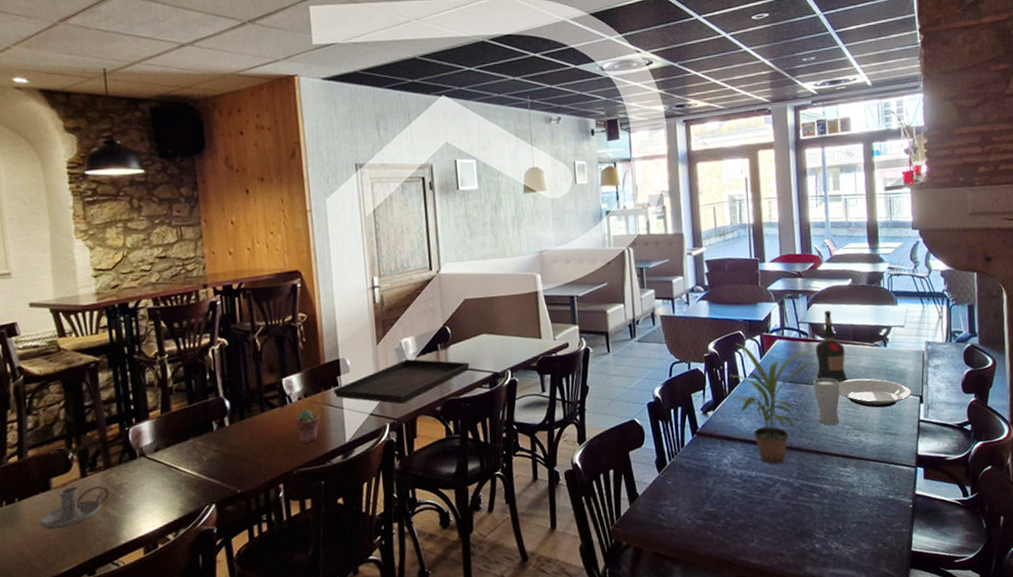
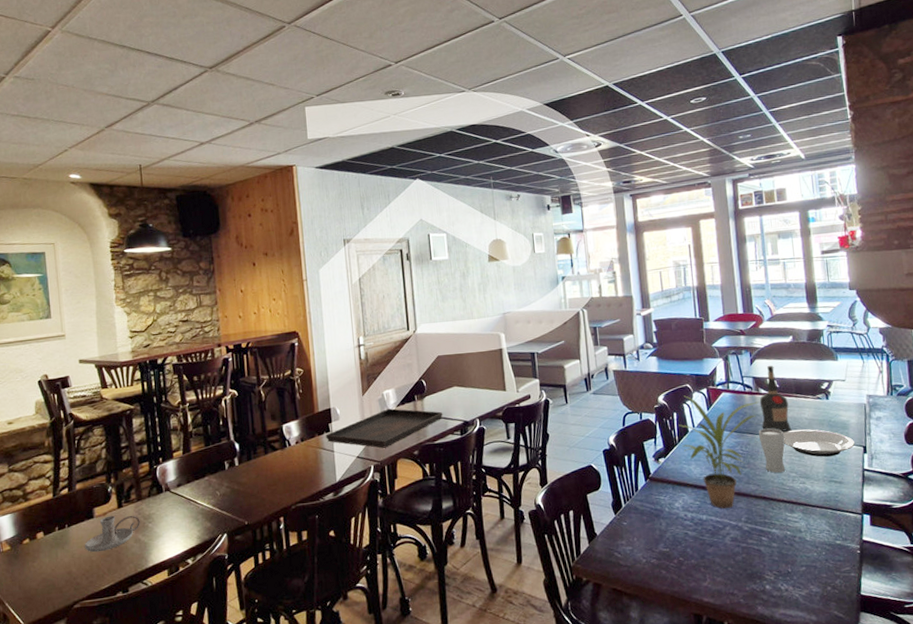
potted succulent: present [294,409,320,443] -> none [293,452,315,482]

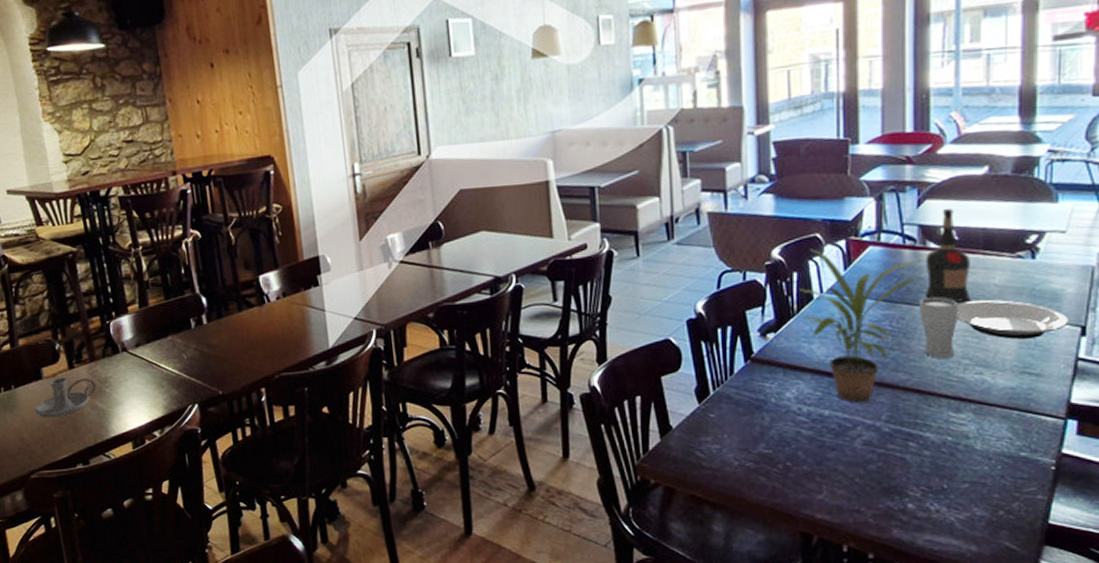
serving tray: present [326,408,443,448] -> none [314,258,467,308]

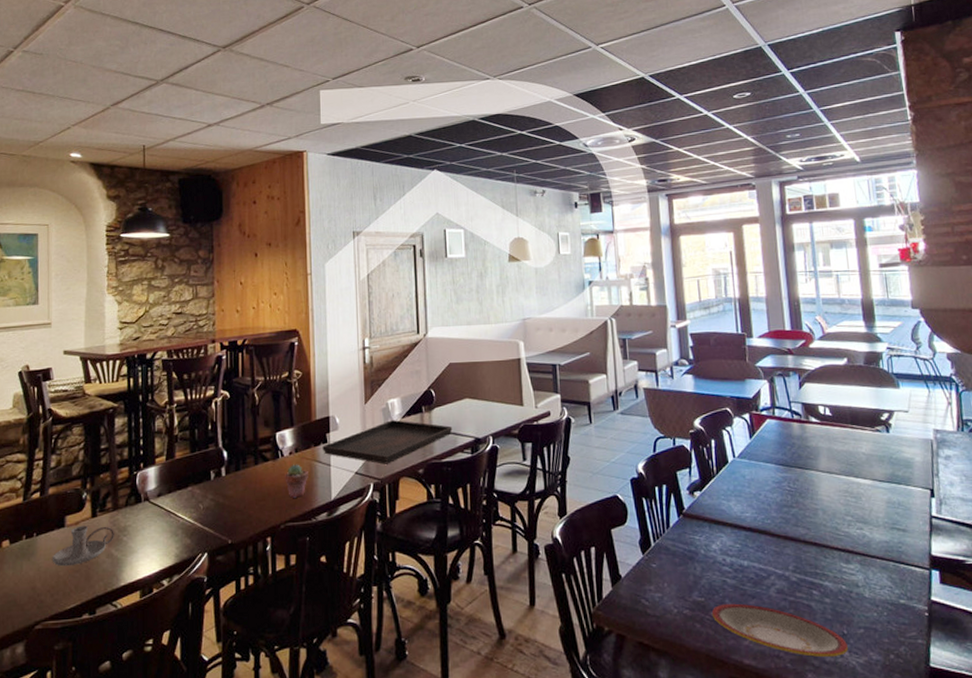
potted succulent: none [273,310,301,346] -> present [285,464,308,498]
serving tray: none [314,258,467,308] -> present [322,420,453,464]
plate: none [780,455,948,513] -> present [711,603,849,658]
potted plant: present [800,249,925,404] -> none [717,420,809,555]
drinking glass: present [918,297,959,358] -> none [808,462,840,515]
liquor bottle: present [925,208,970,302] -> none [809,390,846,467]
plate: present [957,299,1070,339] -> none [837,465,921,499]

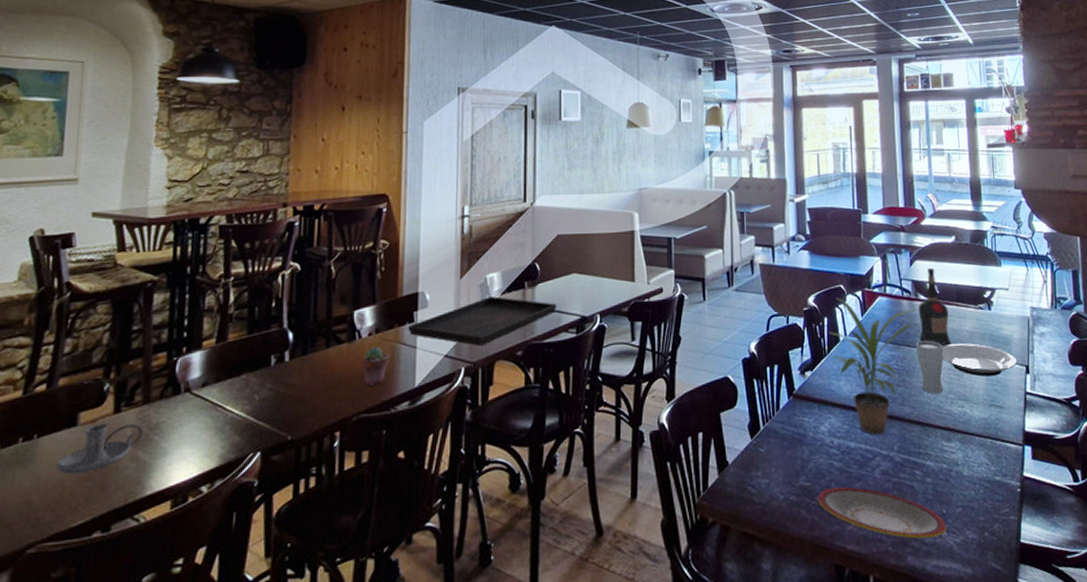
potted plant: none [717,420,809,555] -> present [830,297,918,436]
drinking glass: none [808,462,840,515] -> present [915,340,944,393]
liquor bottle: none [809,390,846,467] -> present [918,267,950,345]
plate: none [837,465,921,499] -> present [942,343,1018,377]

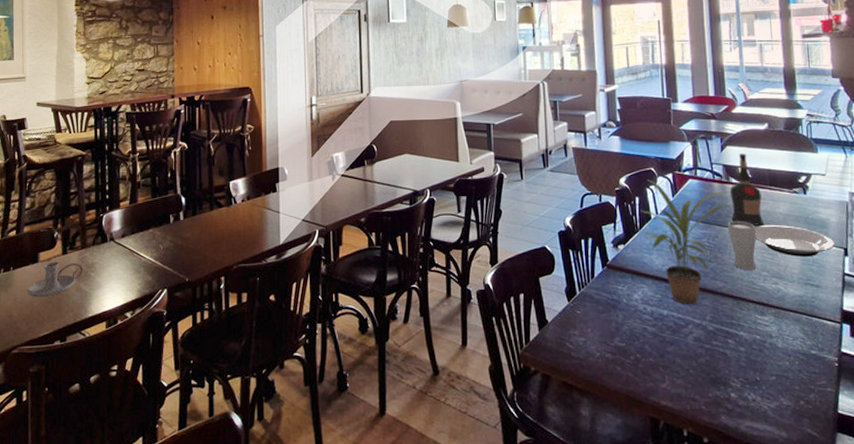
potted succulent: present [361,346,390,385] -> none [237,211,259,241]
serving tray: present [408,296,557,346] -> none [272,172,393,213]
plate: present [817,486,947,539] -> none [632,349,761,402]

